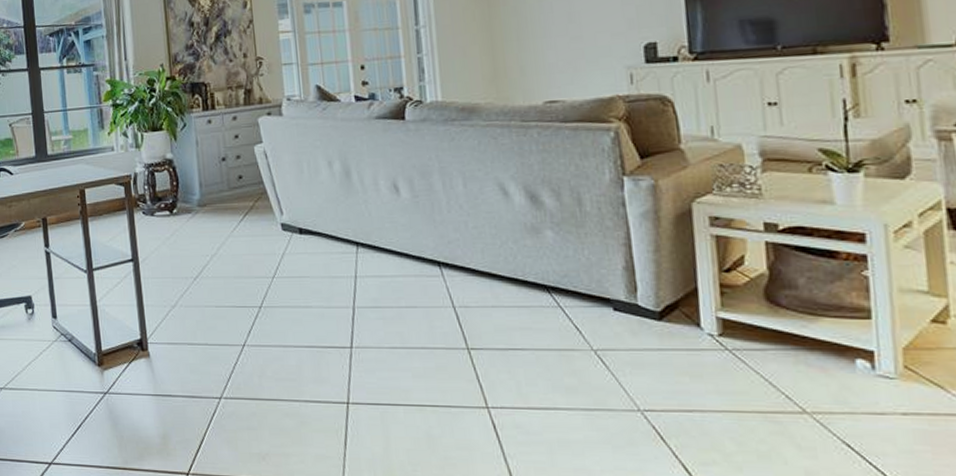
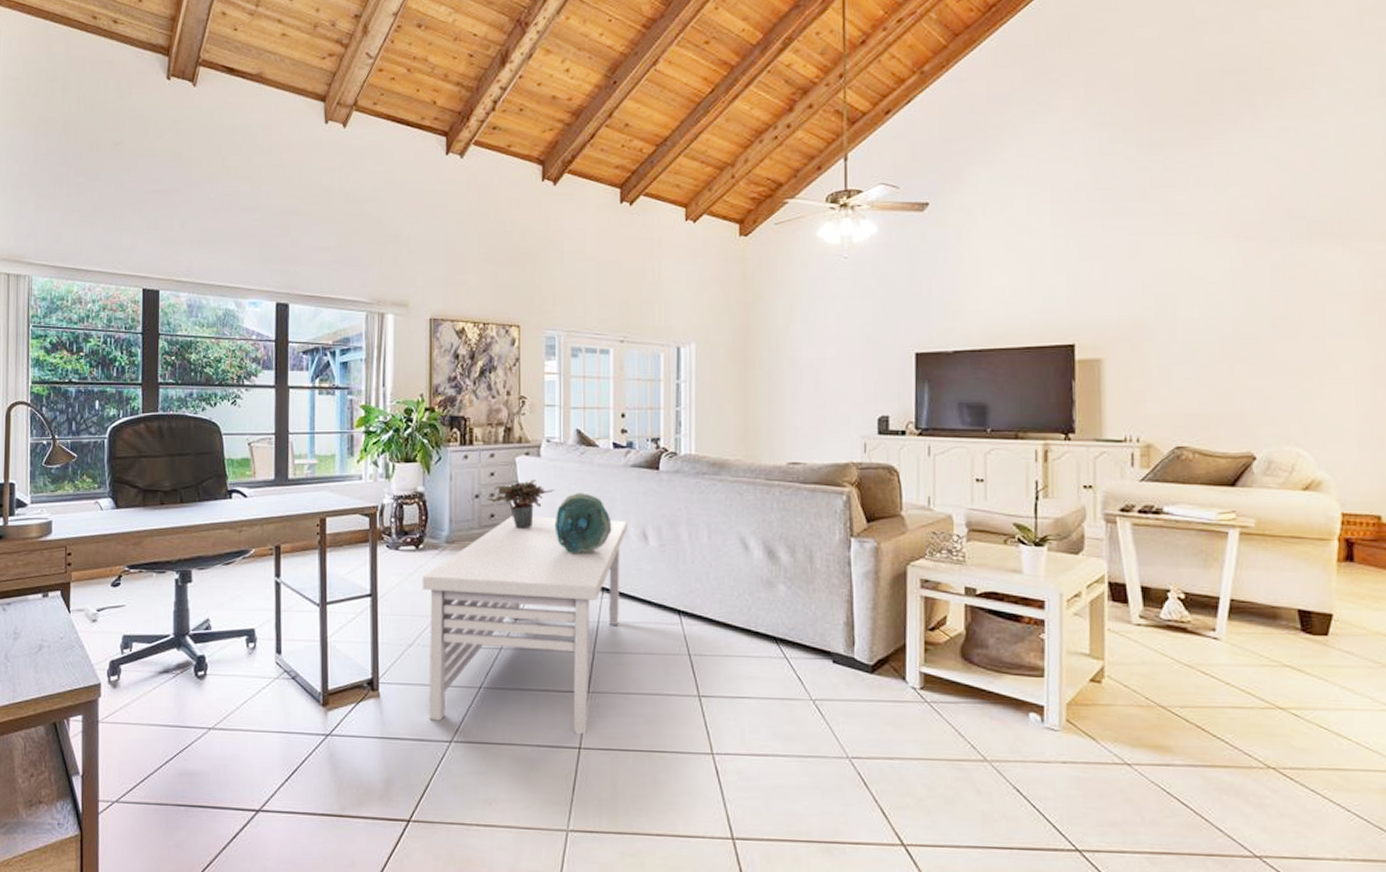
coffee table: none [178,173,377,389] -> present [422,516,627,734]
potted plant: none [234,139,299,188] -> present [487,480,554,529]
decorative bowl: none [302,148,361,211] -> present [554,493,612,555]

